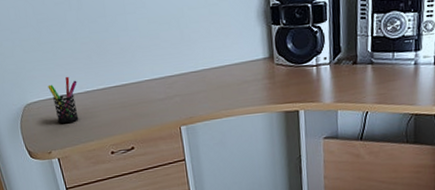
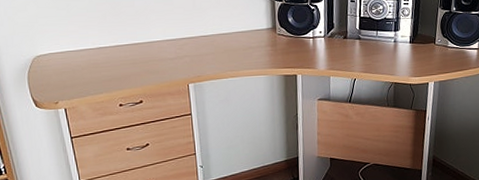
pen holder: present [48,76,79,123] -> none [59,32,90,76]

